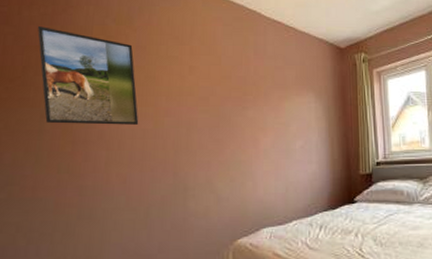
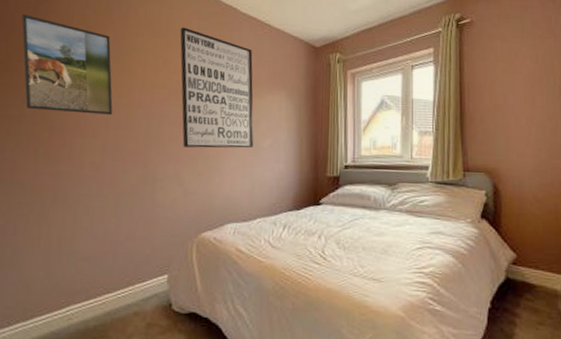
wall art: none [204,33,285,154] -> present [180,27,254,148]

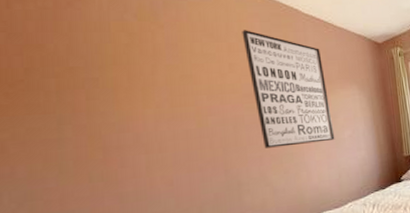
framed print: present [22,14,113,115] -> none [38,22,180,130]

